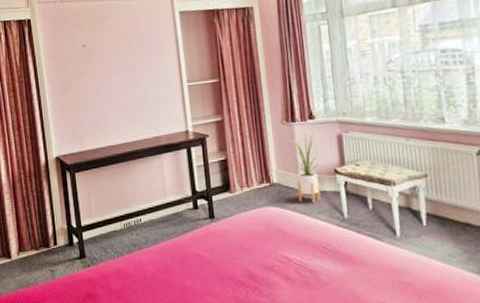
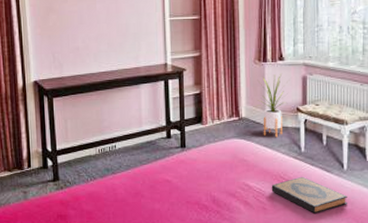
hardback book: none [313,245,406,288] -> present [271,176,347,214]

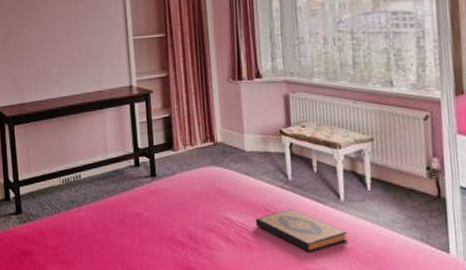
house plant: present [258,73,288,138] -> none [234,92,267,164]

